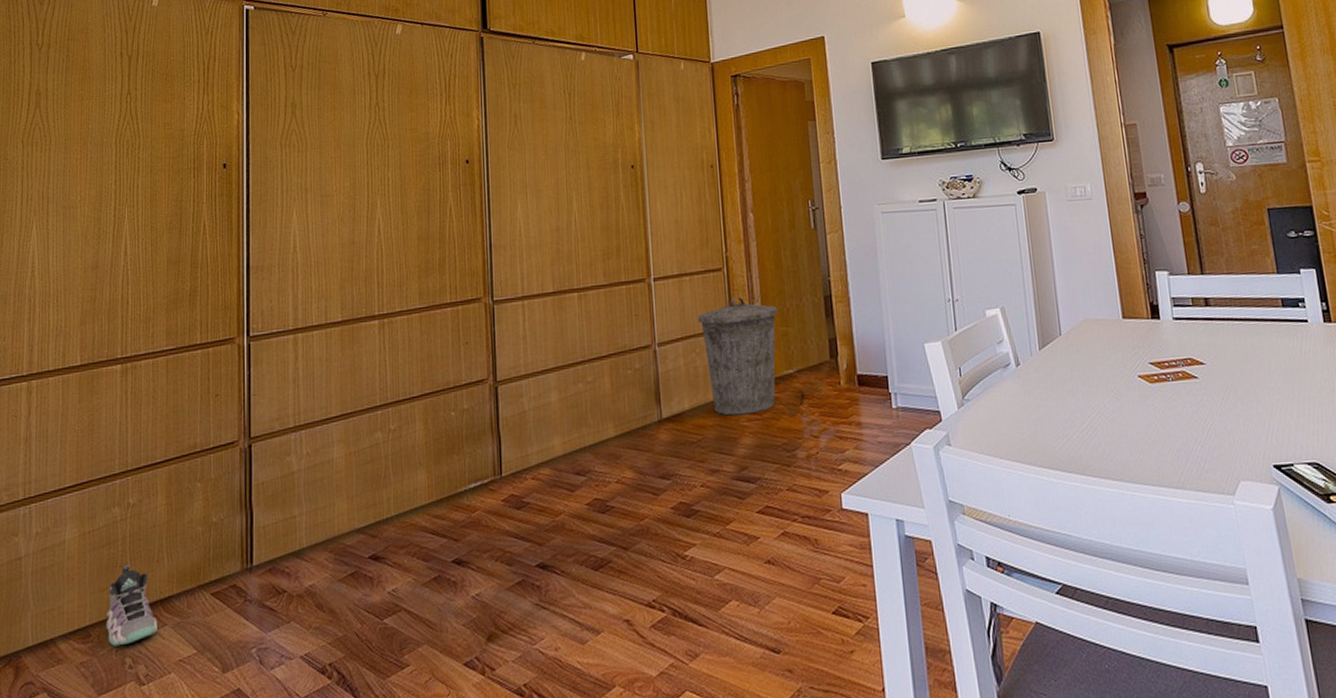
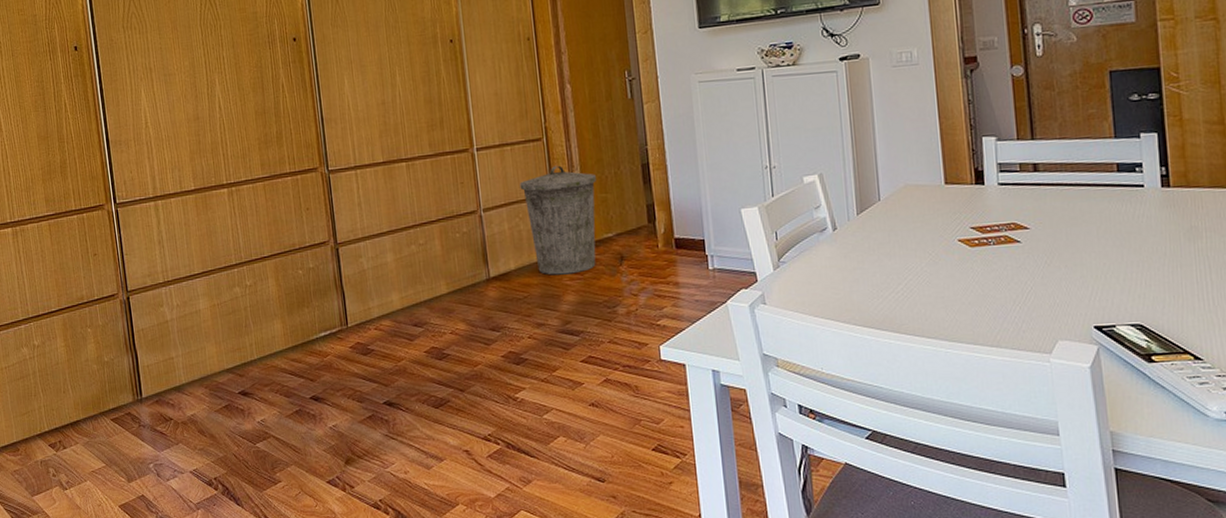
sneaker: present [105,563,159,647] -> none [28,393,72,459]

